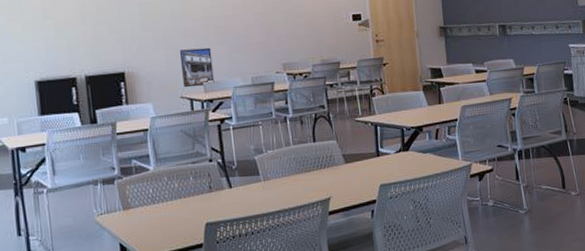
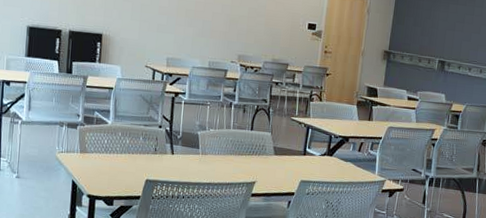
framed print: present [179,47,215,88] -> none [150,24,179,61]

